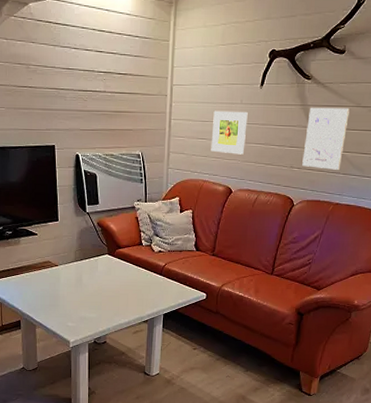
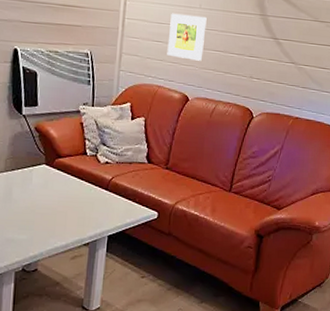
wall art: present [302,107,350,170] -> none [262,18,308,83]

